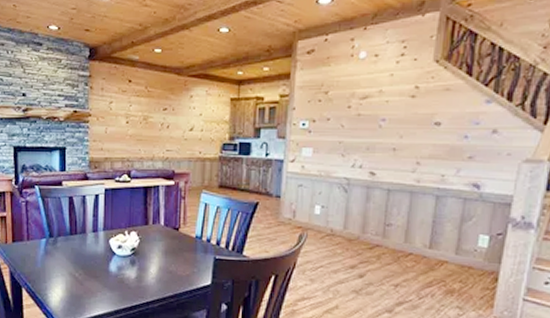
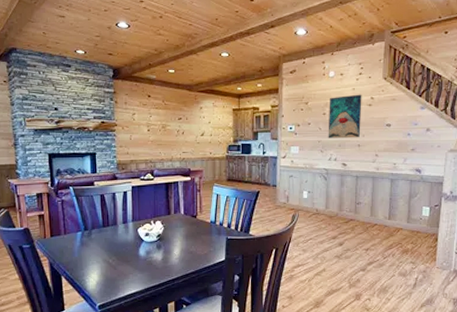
wall art: none [352,81,403,140] -> present [328,94,362,139]

